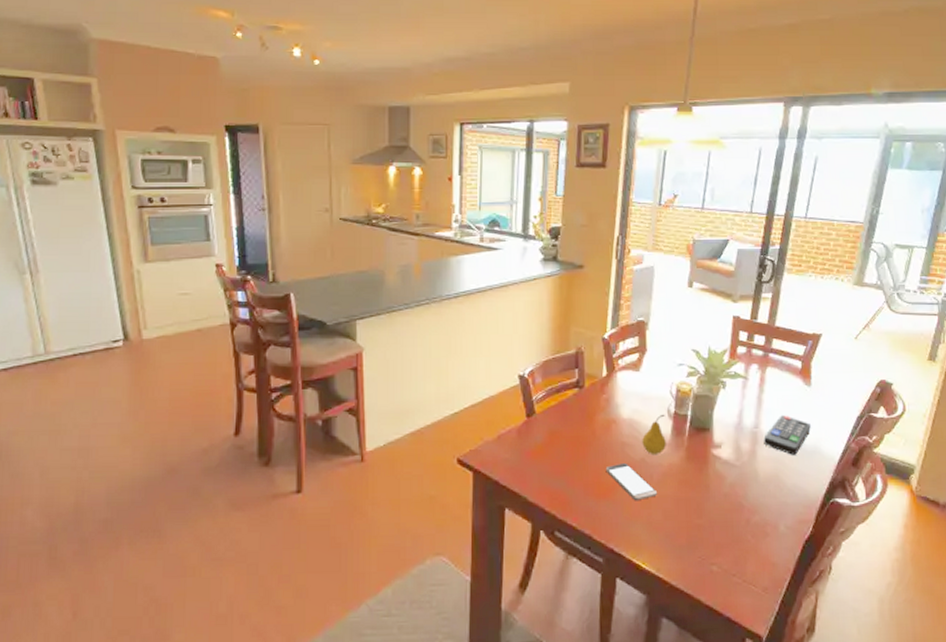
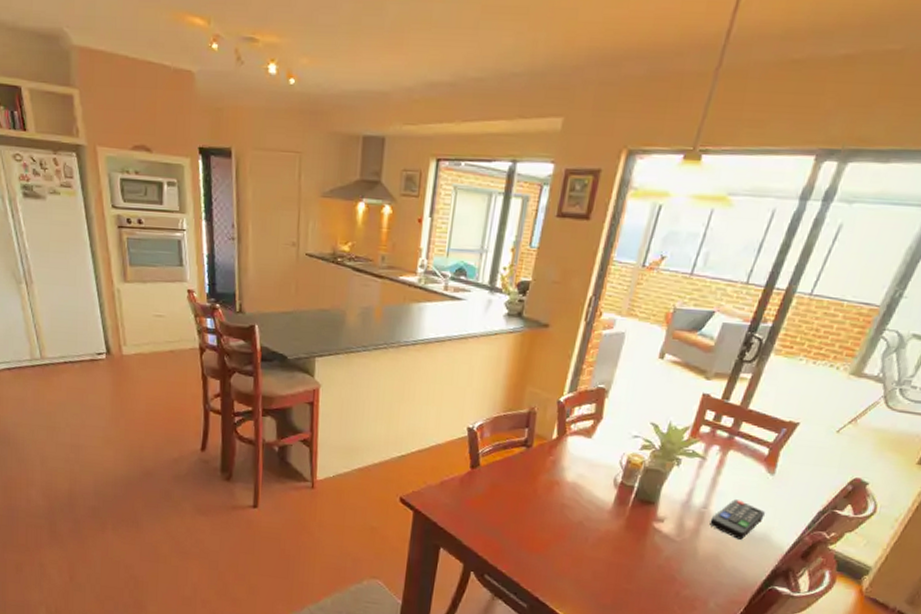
smartphone: present [605,463,657,501] -> none [541,523,590,560]
fruit: present [642,414,666,454] -> none [582,482,611,520]

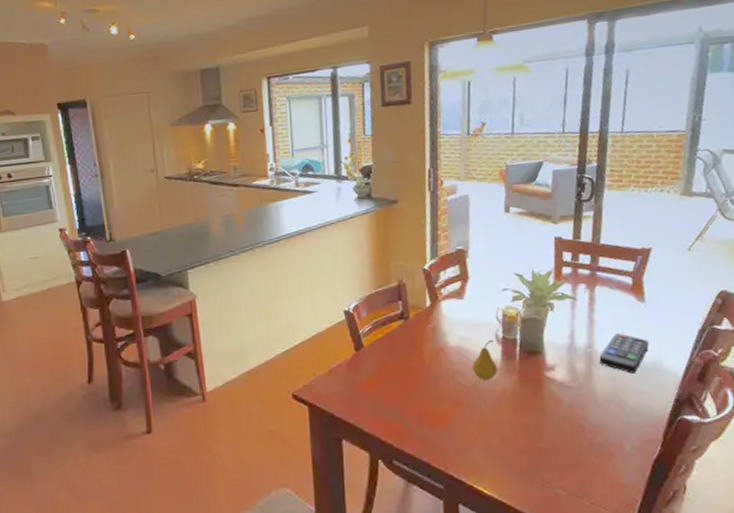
fruit: none [582,482,611,520] -> present [472,339,498,380]

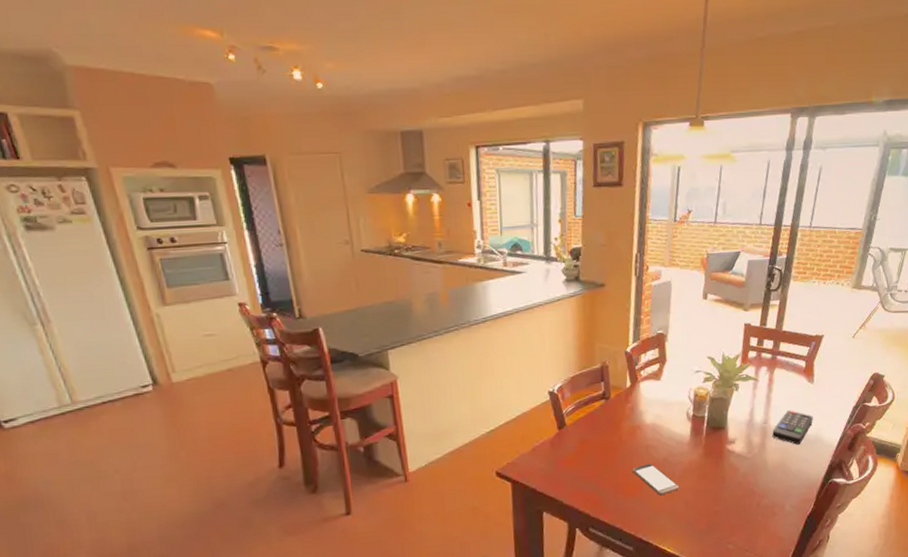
smartphone: none [438,390,493,427] -> present [632,464,679,496]
fruit: present [472,339,498,380] -> none [664,417,686,454]

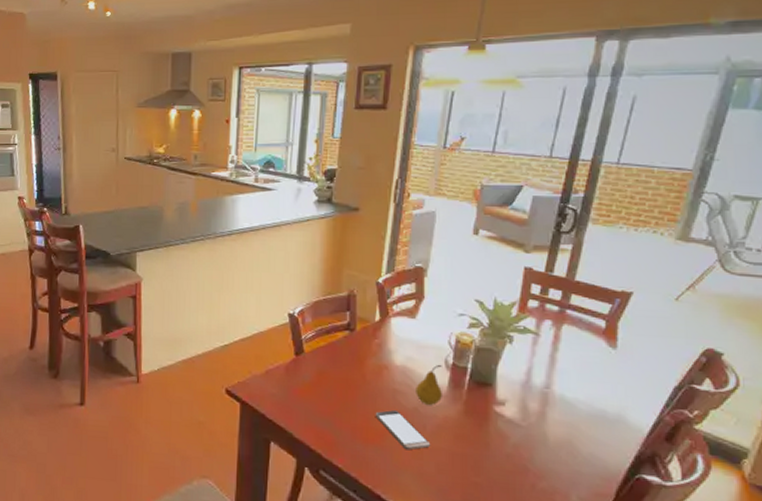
fruit: none [664,417,686,454] -> present [416,364,442,405]
remote control: present [772,410,813,445] -> none [556,377,614,422]

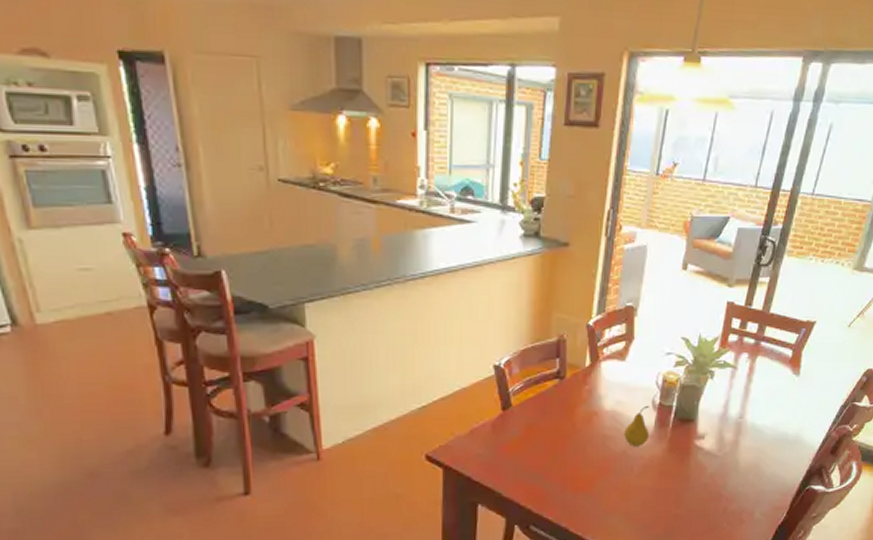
smartphone: present [375,410,430,451] -> none [585,456,636,494]

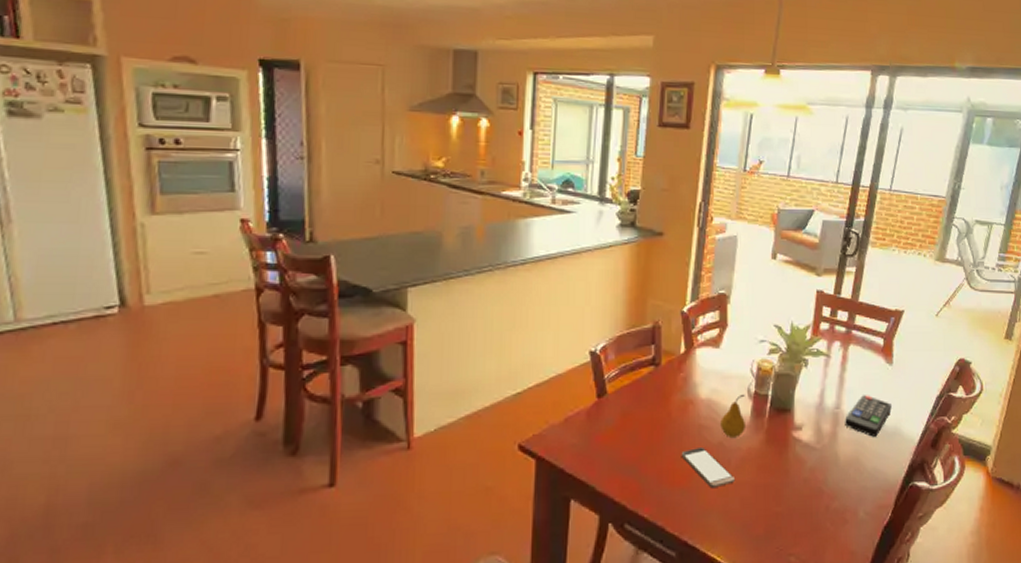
smartphone: none [585,456,636,494] -> present [681,448,734,489]
remote control: none [747,405,795,445] -> present [845,395,892,437]

